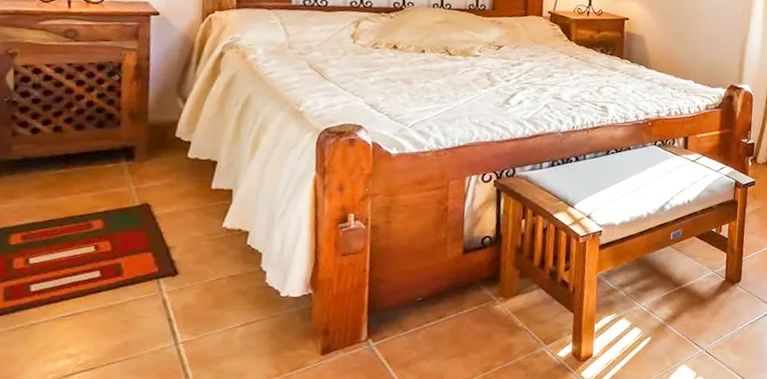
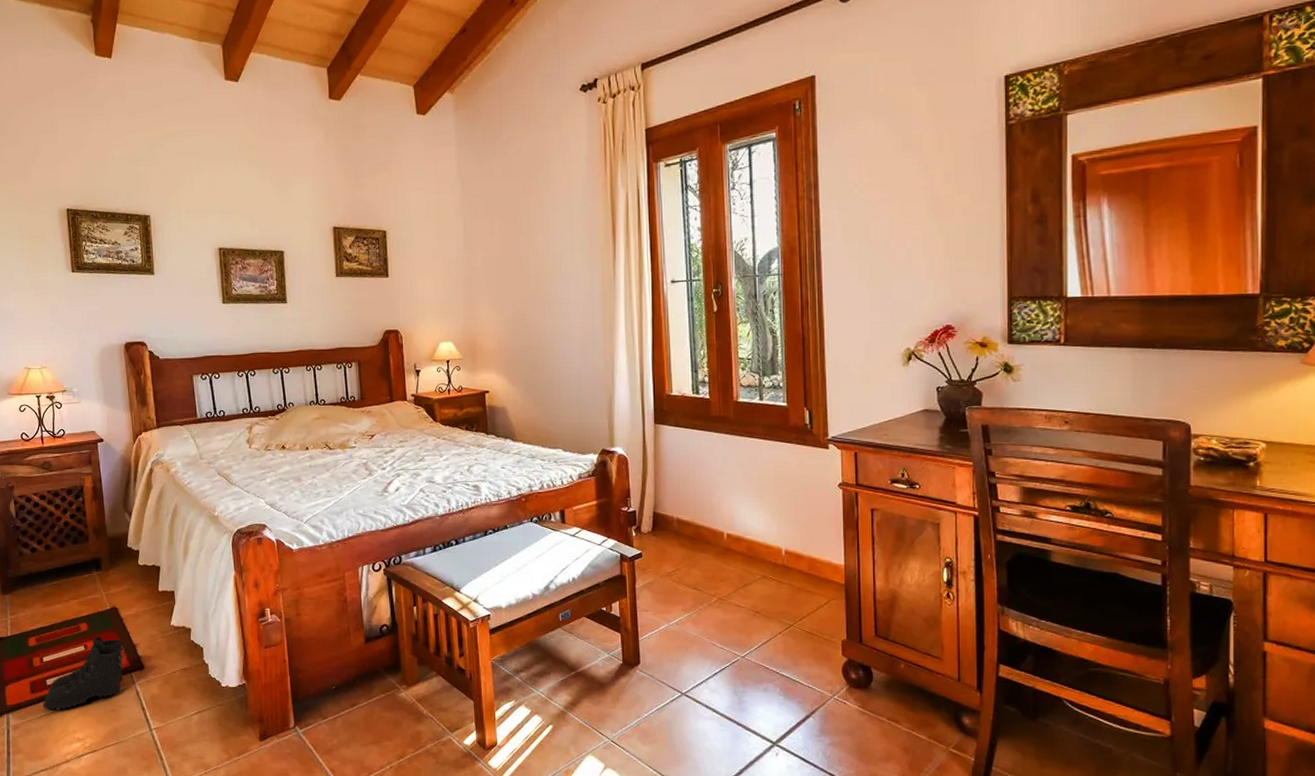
boots: none [19,236,155,322] -> present [42,637,126,710]

